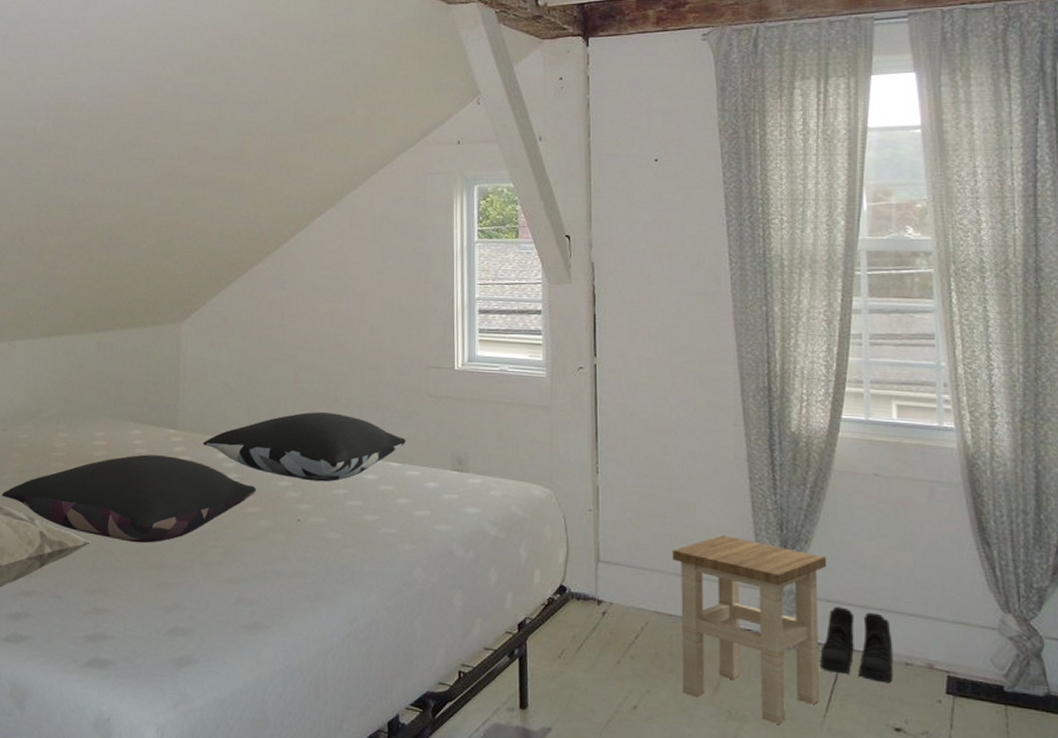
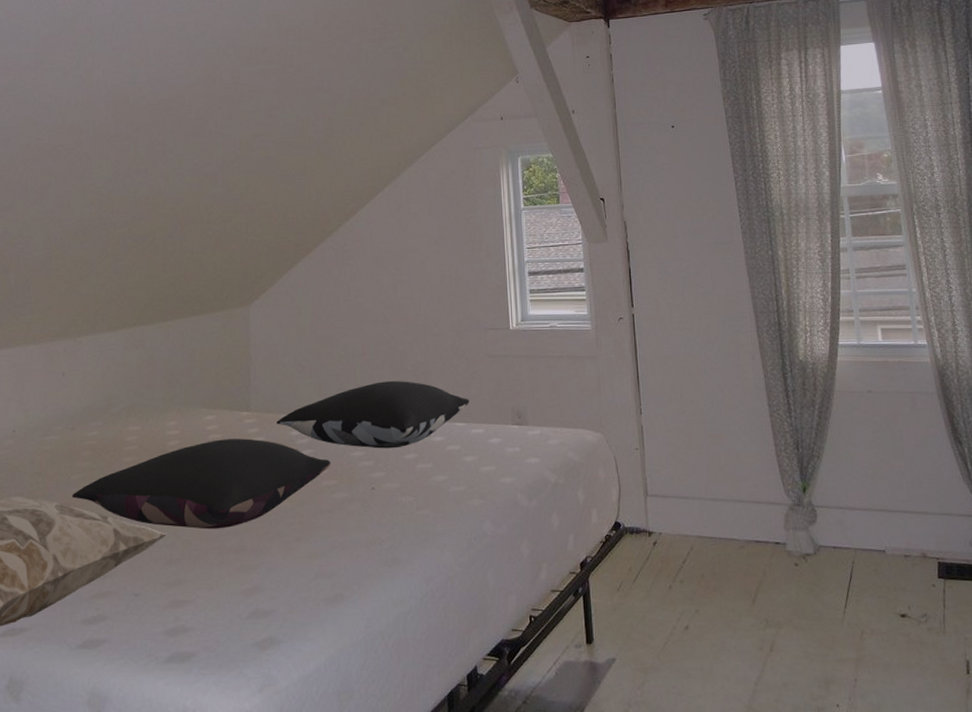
stool: present [672,534,827,724] -> none [709,458,839,625]
boots: present [820,606,893,683] -> none [836,512,896,576]

